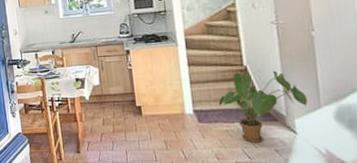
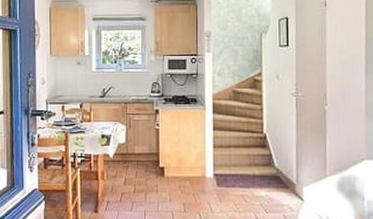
house plant: present [218,70,308,143] -> none [237,139,316,208]

